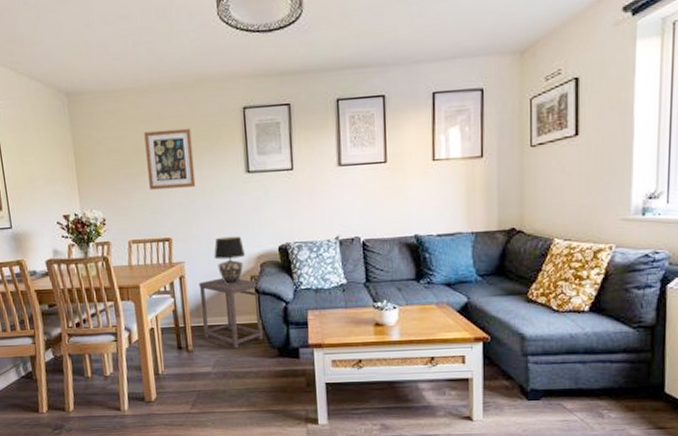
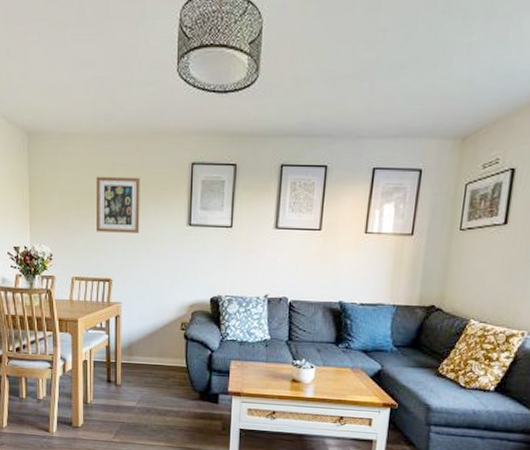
side table: present [198,278,263,349] -> none [132,321,189,388]
table lamp: present [214,236,245,284] -> none [149,283,178,328]

